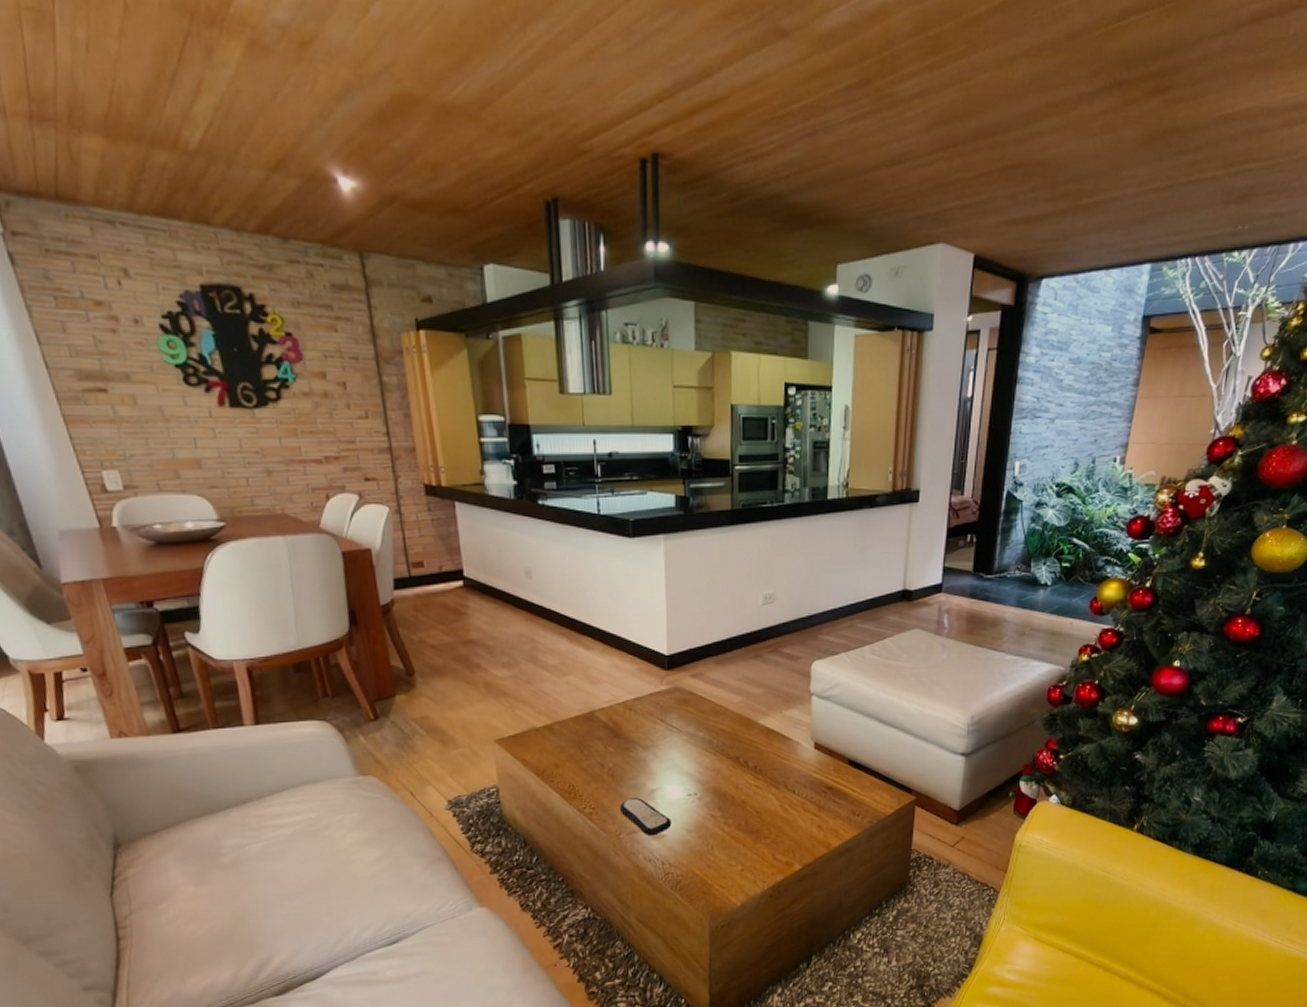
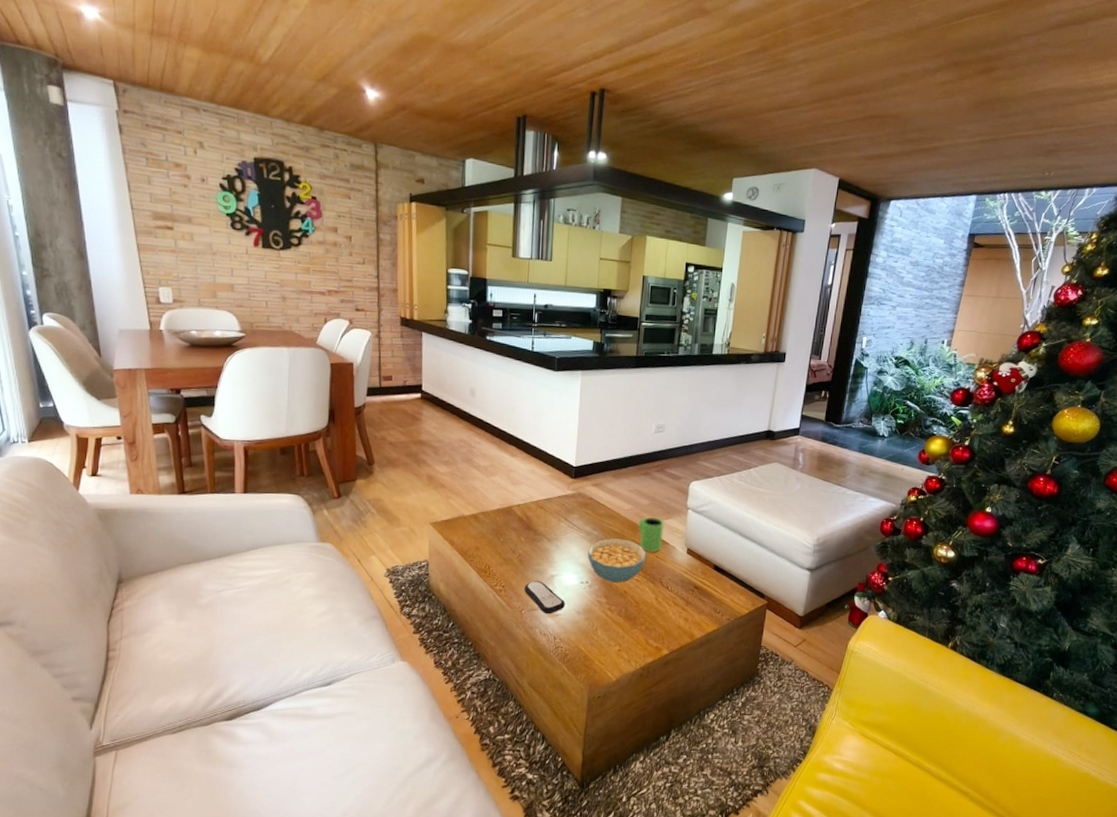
cereal bowl: none [692,738,766,792] -> present [587,538,647,584]
mug: none [753,708,785,752] -> present [638,517,665,553]

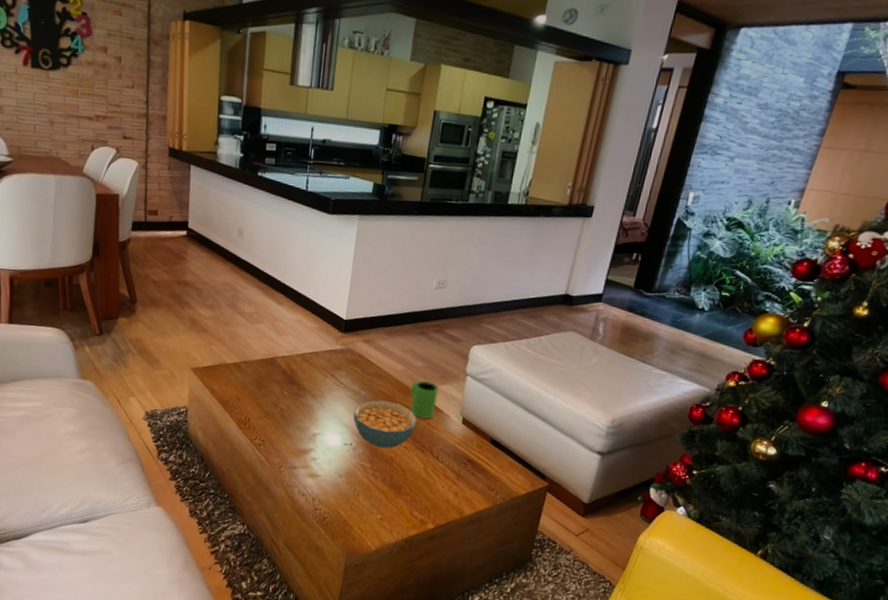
remote control: present [524,581,565,614] -> none [284,438,327,474]

